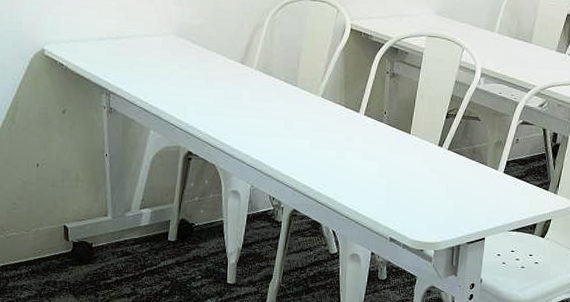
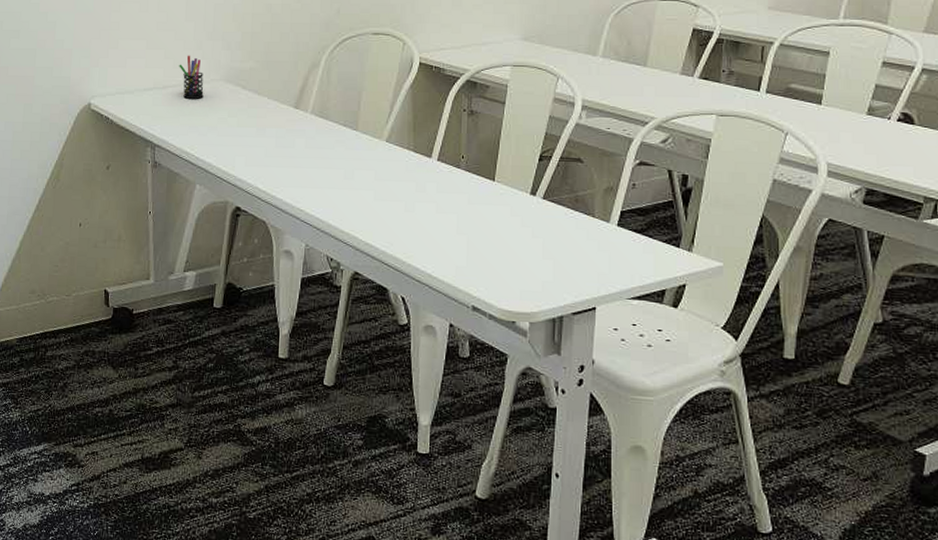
pen holder: none [132,8,156,51] -> present [179,55,204,99]

